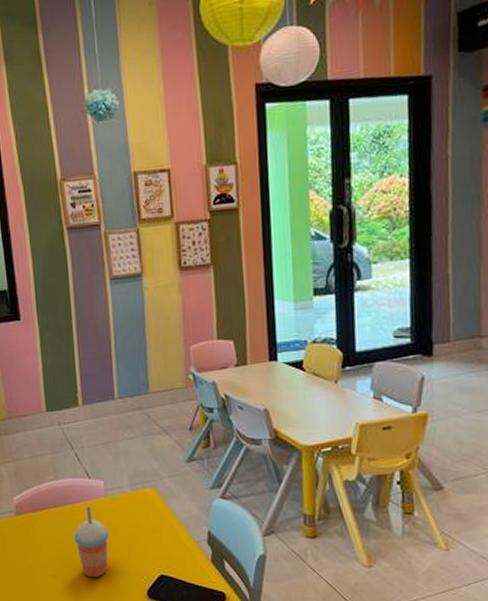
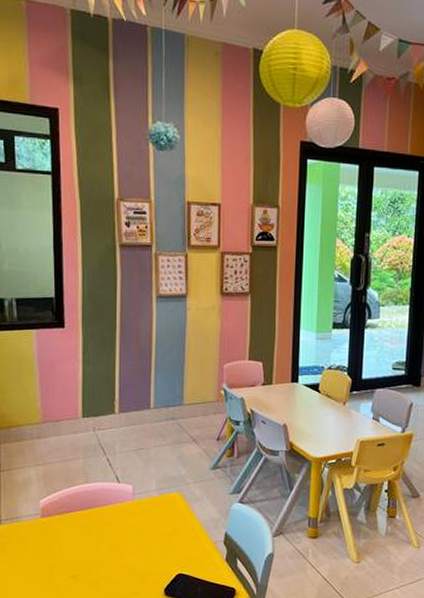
cup with straw: present [73,506,109,578] -> none [98,509,133,578]

